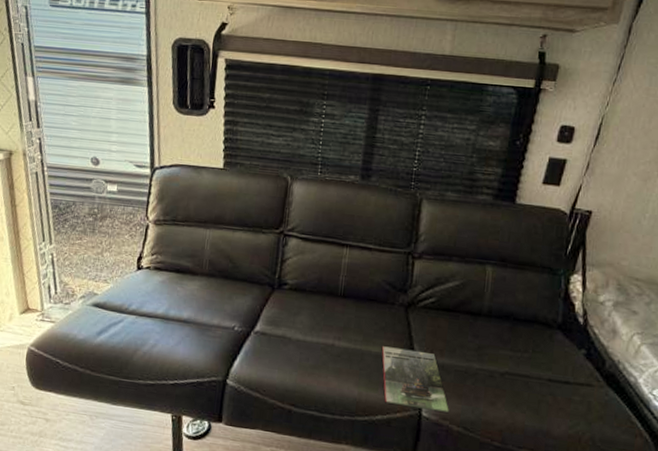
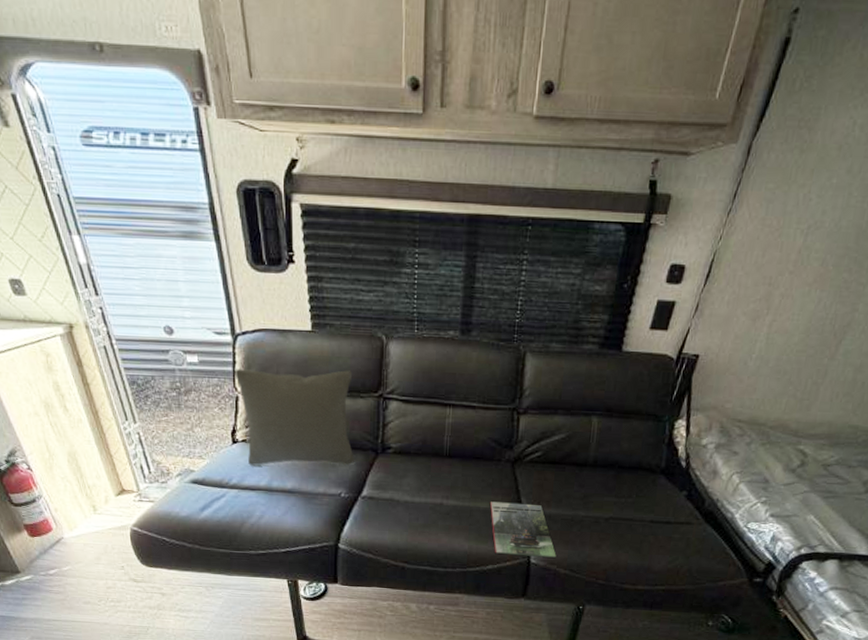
pillow: none [148,199,256,298] -> present [234,369,354,466]

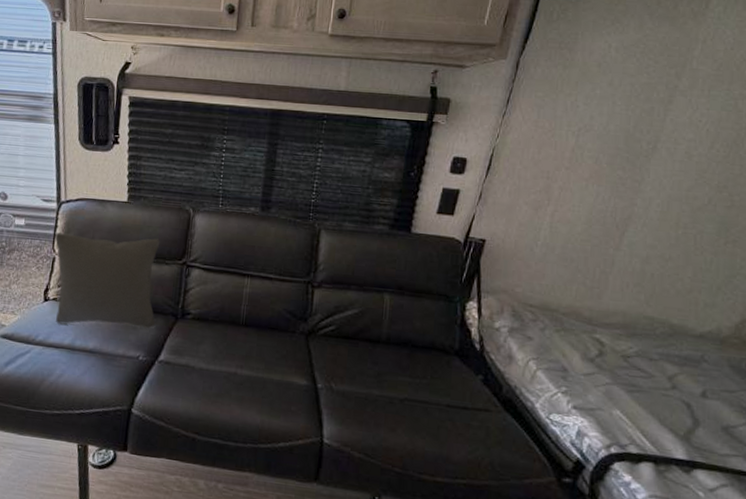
magazine: present [489,501,556,558] -> none [283,374,350,439]

